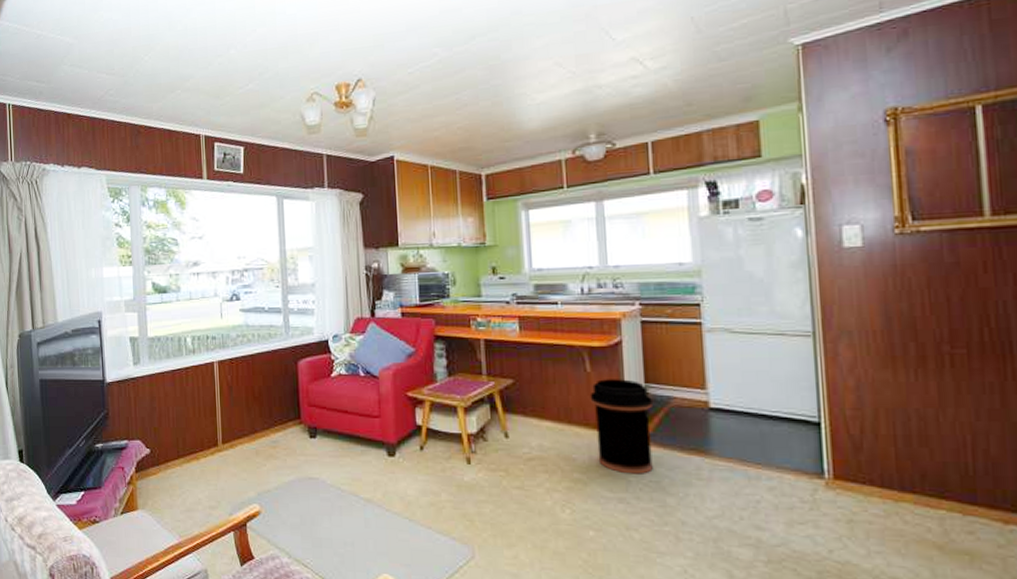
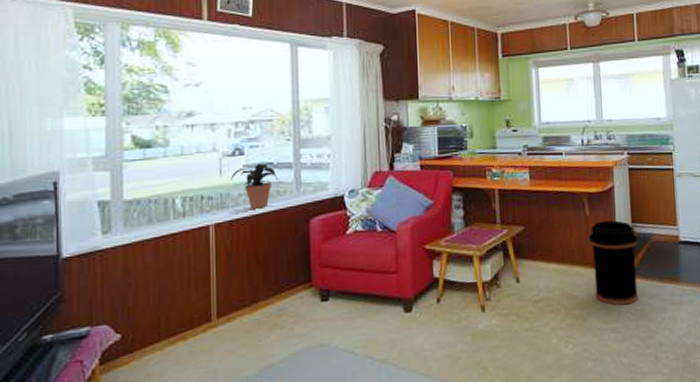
potted plant: none [230,308,272,350] -> present [231,163,282,210]

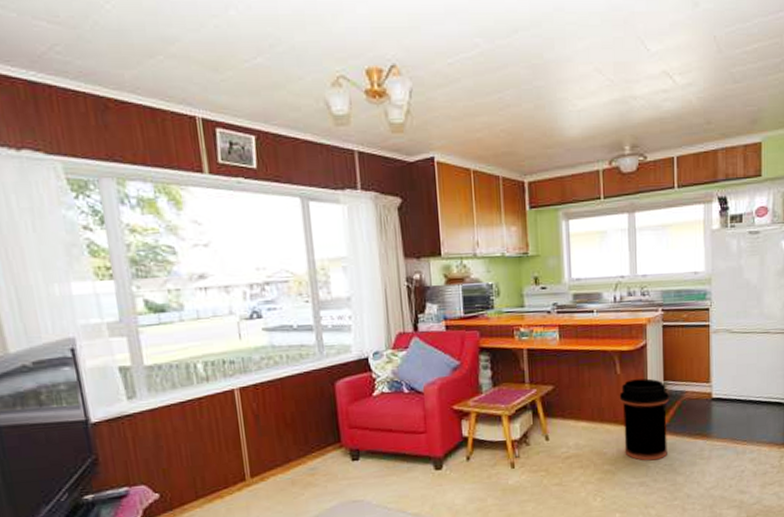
potted plant: present [231,163,282,210] -> none [251,325,302,374]

